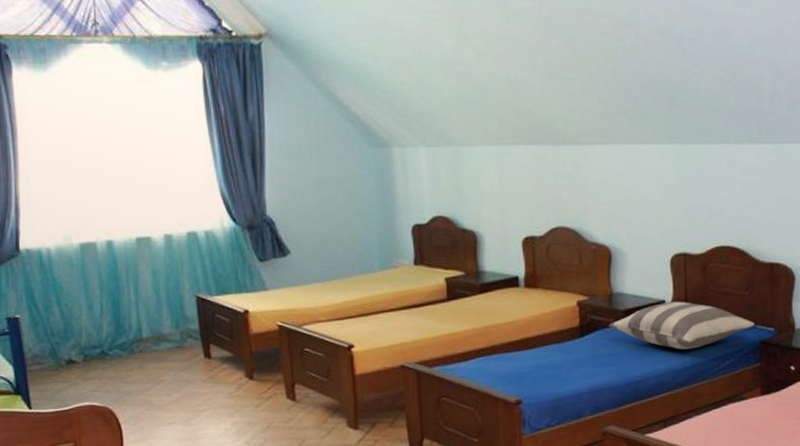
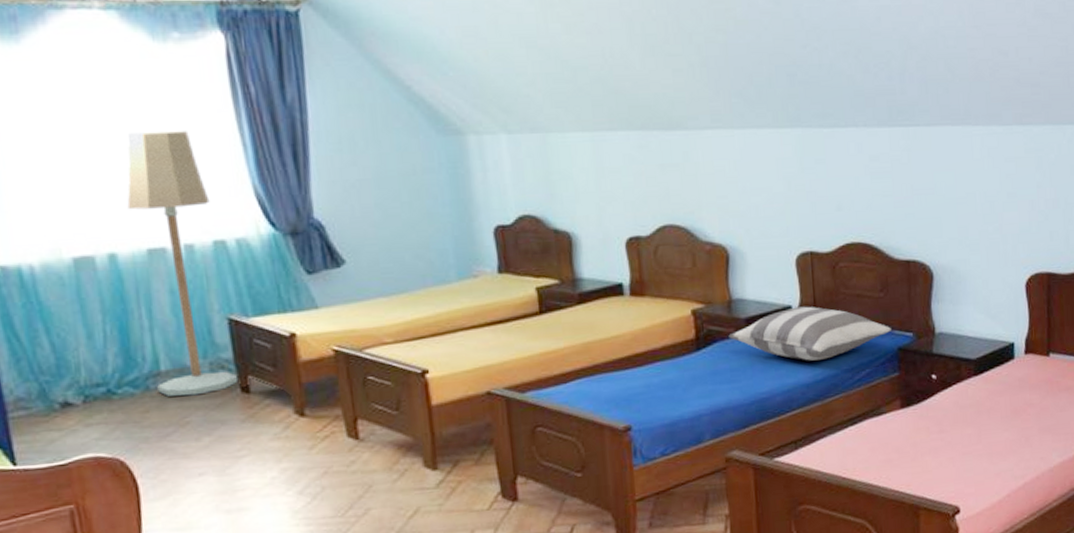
floor lamp: none [122,142,203,359] -> present [127,131,239,397]

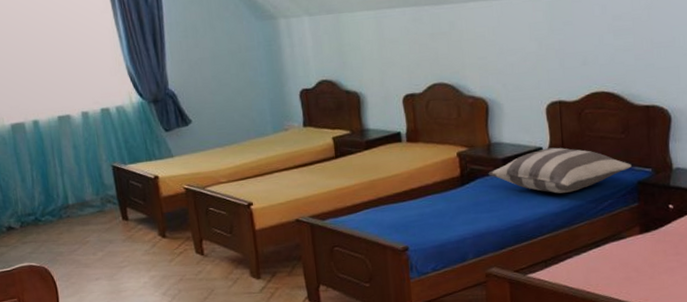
floor lamp: present [127,131,239,397] -> none [42,28,121,223]

